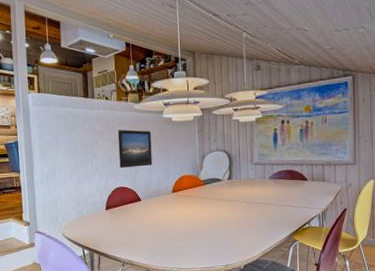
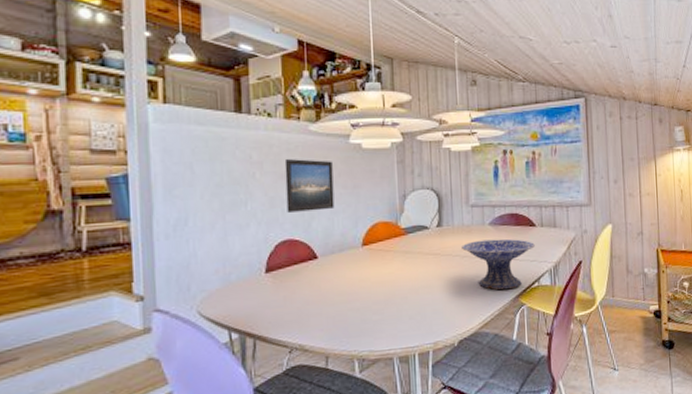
decorative bowl: none [247,189,306,229] -> present [462,239,535,290]

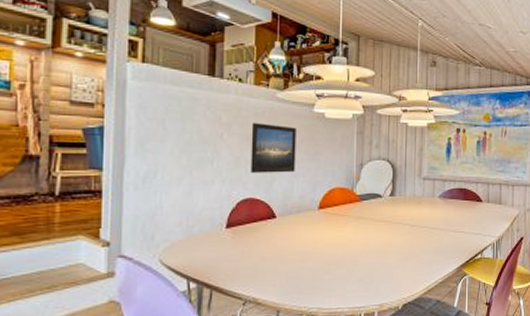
decorative bowl: present [462,239,535,290] -> none [412,211,480,260]

